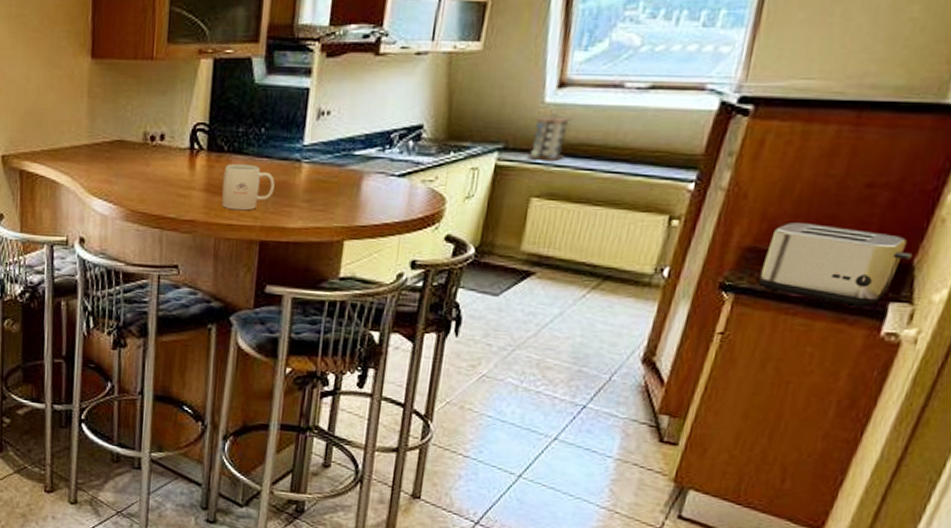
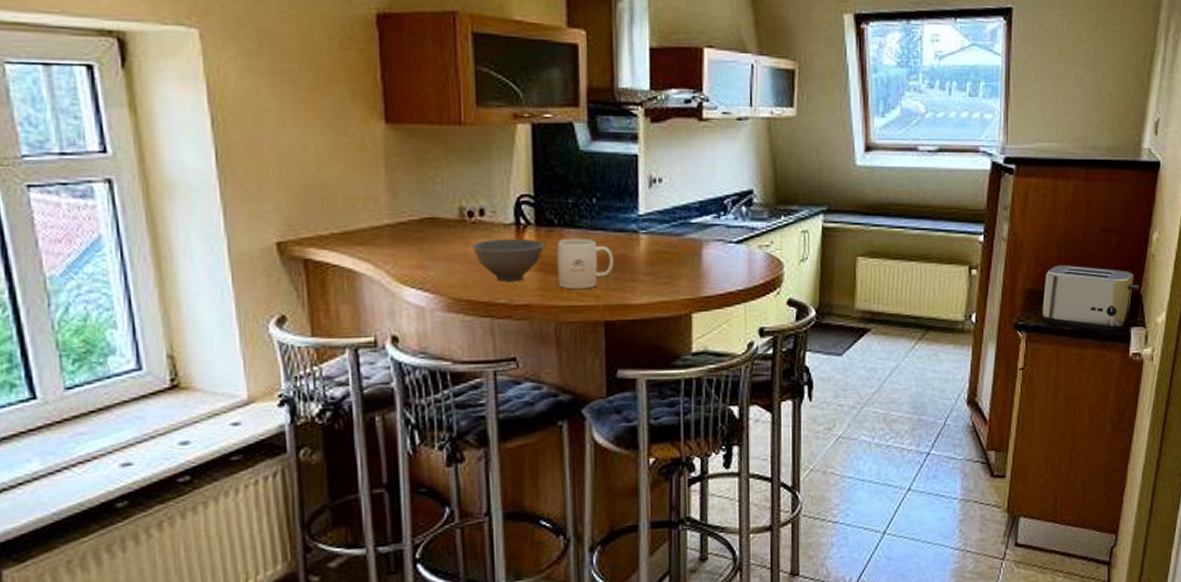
bowl: none [151,161,213,199] -> present [471,238,544,282]
spice rack: present [527,111,573,162] -> none [848,174,881,221]

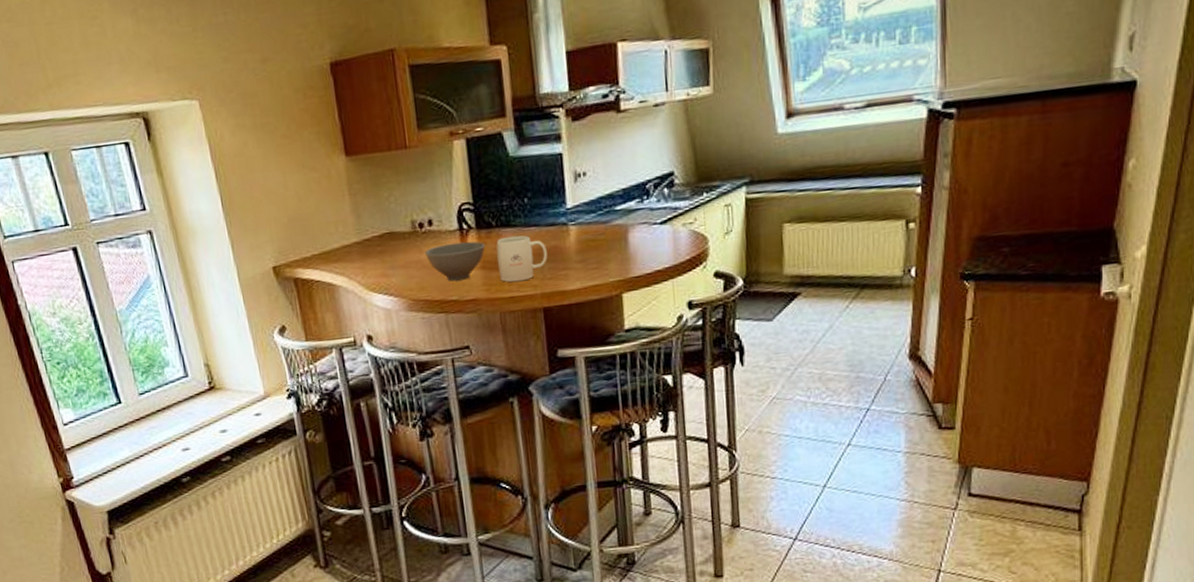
toaster: present [1042,265,1139,334] -> none [992,205,1111,275]

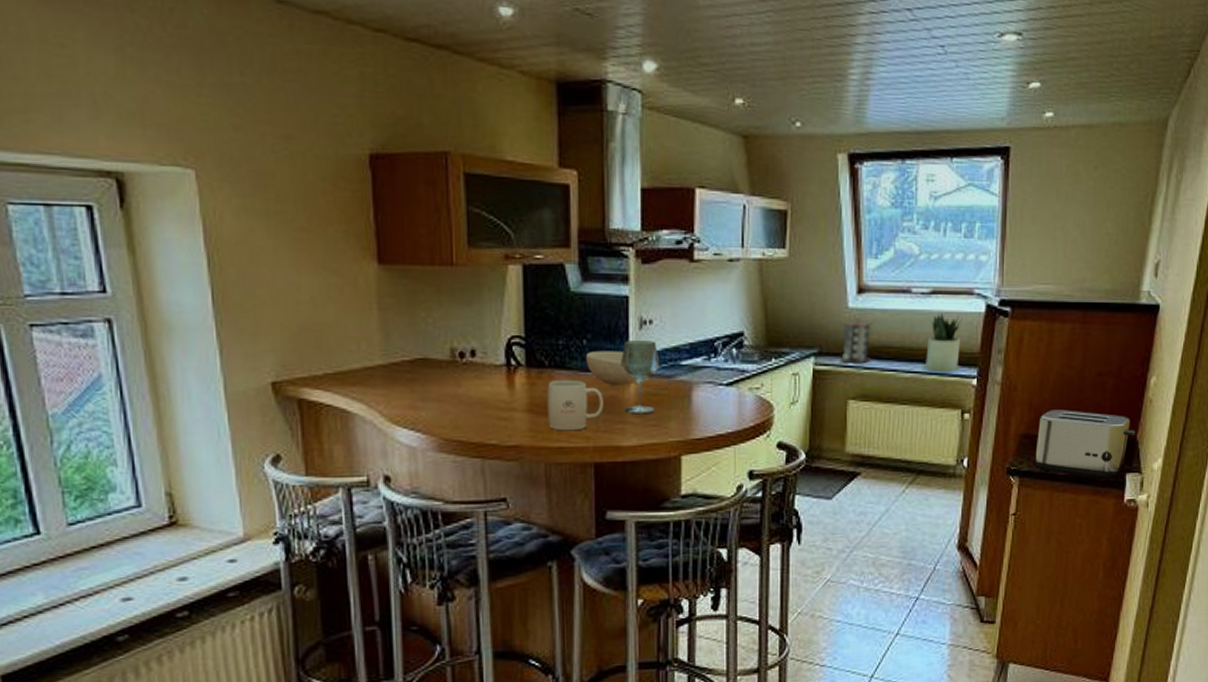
bowl: present [424,241,485,282] -> none [463,379,535,423]
bowl: none [527,204,578,237] -> present [585,350,639,387]
wine glass: none [559,191,596,261] -> present [620,339,660,415]
spice rack: none [772,140,805,189] -> present [840,316,874,364]
planter: none [859,124,903,187] -> present [922,312,963,373]
toaster: none [992,205,1111,275] -> present [1035,410,1135,480]

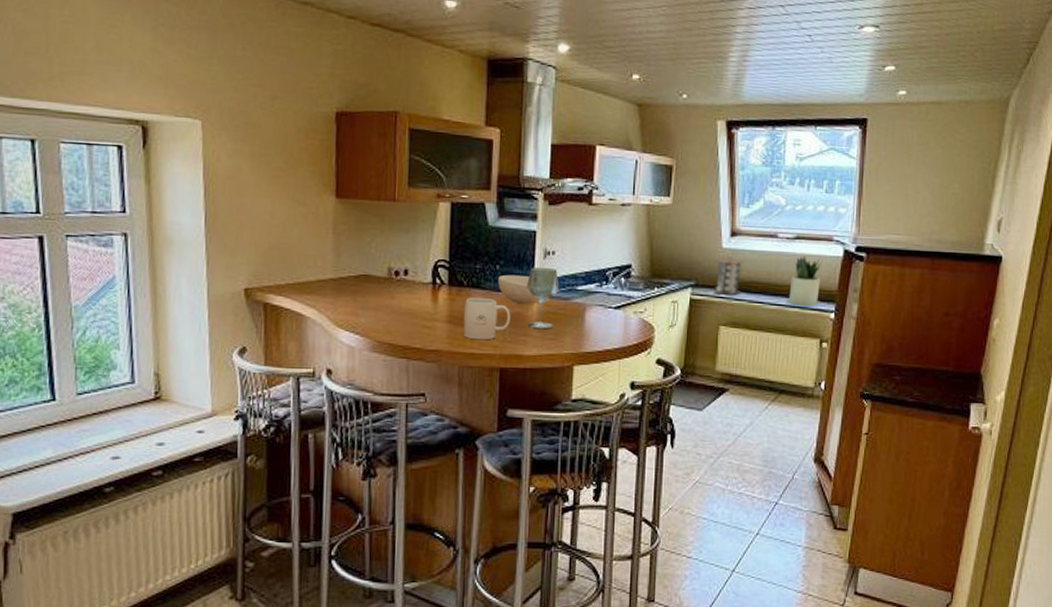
toaster: present [1035,410,1135,480] -> none [886,343,979,408]

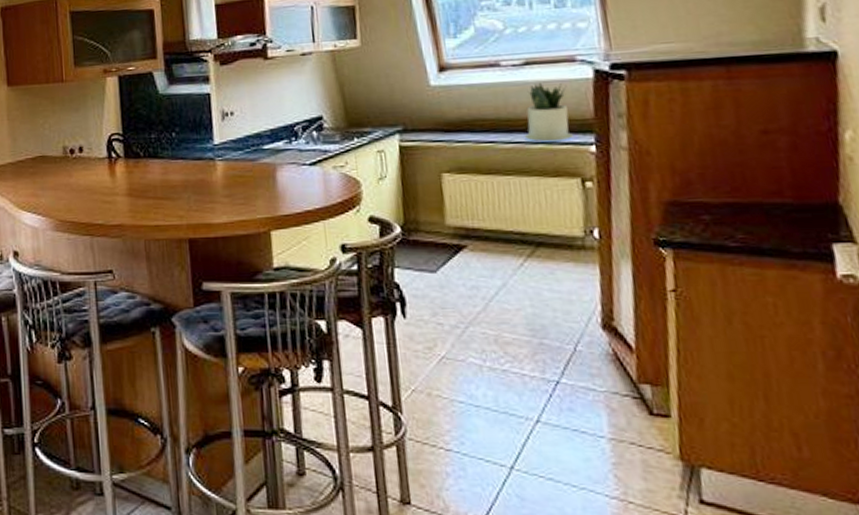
mug: present [463,297,511,340] -> none [143,166,194,212]
bowl: present [497,274,541,305] -> none [175,140,225,171]
wine glass: present [526,267,560,330] -> none [206,129,244,195]
spice rack: present [713,255,744,296] -> none [426,93,463,139]

